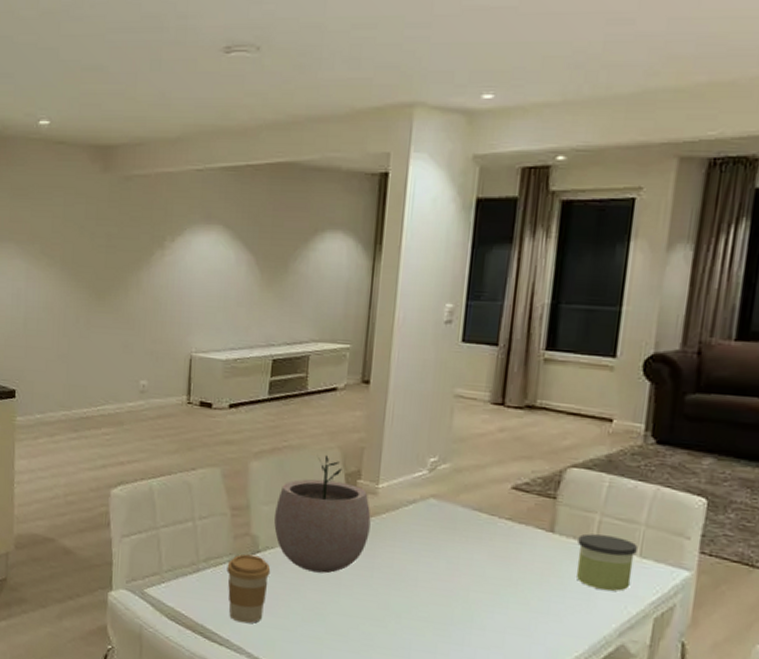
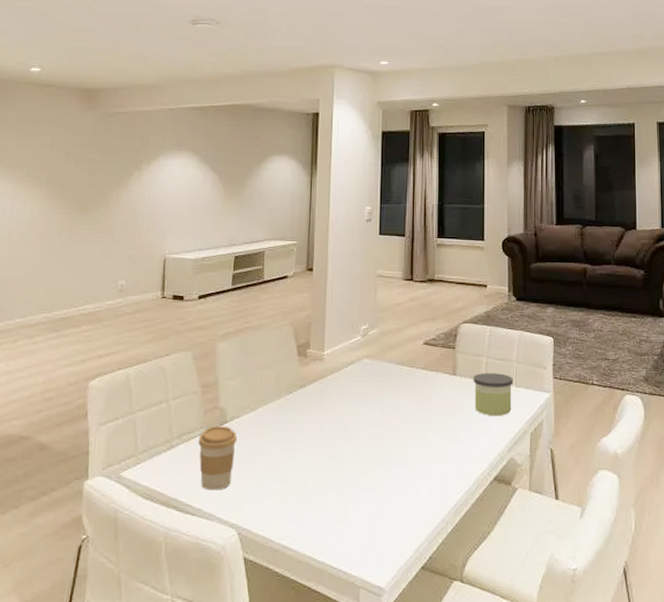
plant pot: present [274,455,371,574] -> none [239,332,319,434]

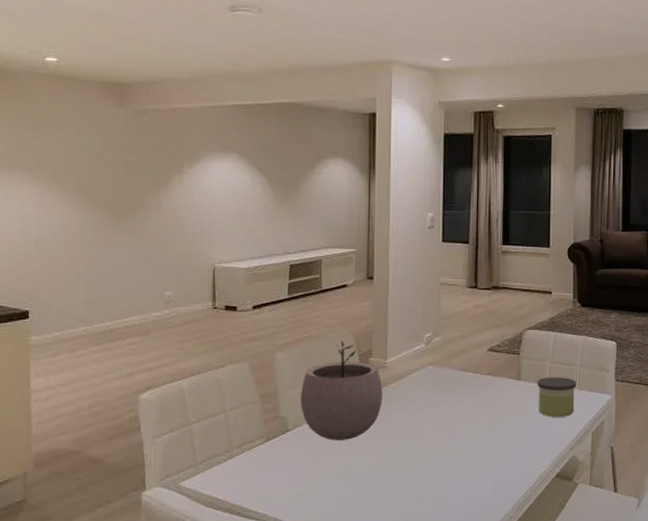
coffee cup: present [198,426,238,491] -> none [259,434,300,497]
plant pot: none [239,332,319,434] -> present [301,341,383,441]

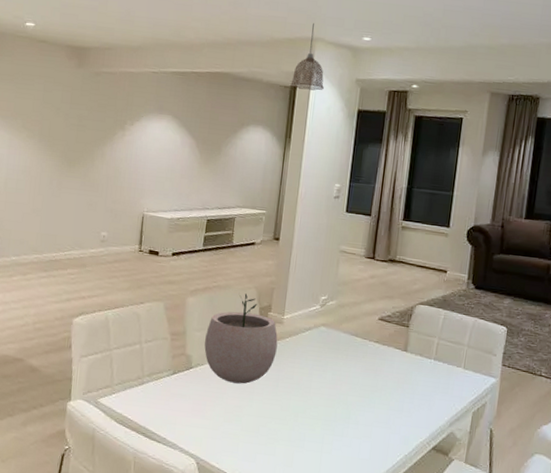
pendant lamp: none [369,44,405,116] -> present [290,22,324,91]
candle: present [537,377,576,418] -> none [421,352,462,394]

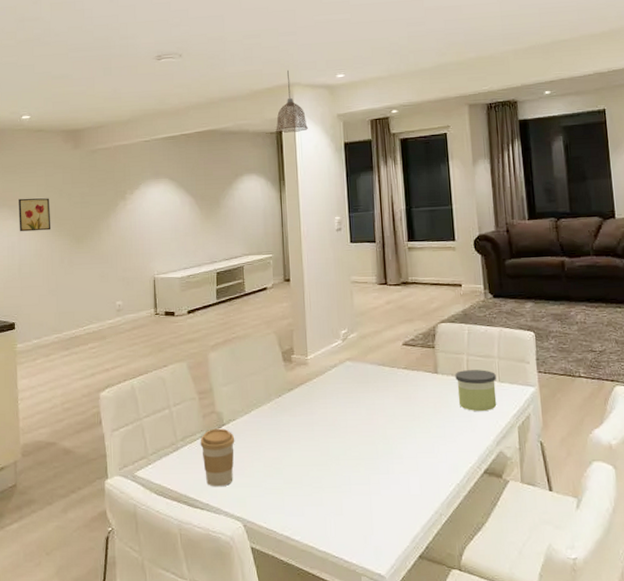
wall art: none [10,110,46,149] -> present [18,198,51,232]
coffee cup: none [166,369,201,425] -> present [200,428,235,487]
plant pot: present [204,293,278,384] -> none [233,340,306,434]
candle: none [421,352,462,394] -> present [455,370,497,412]

